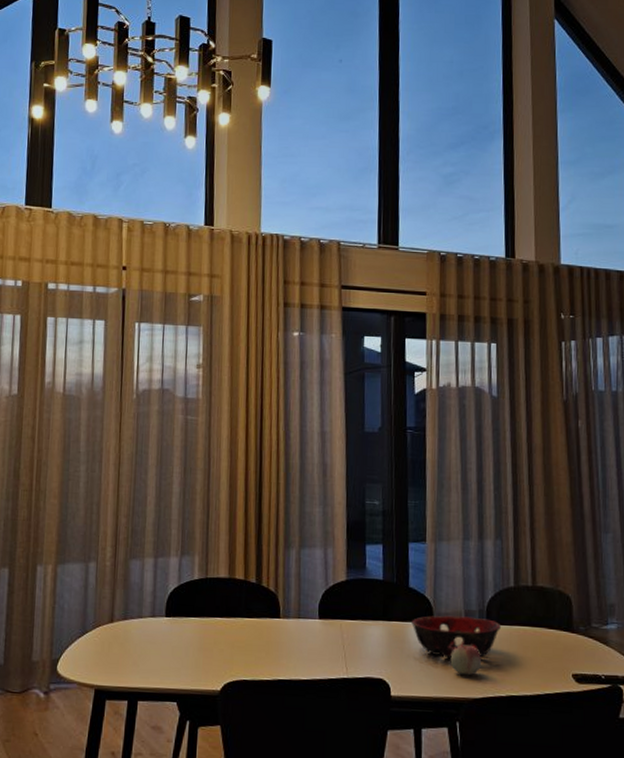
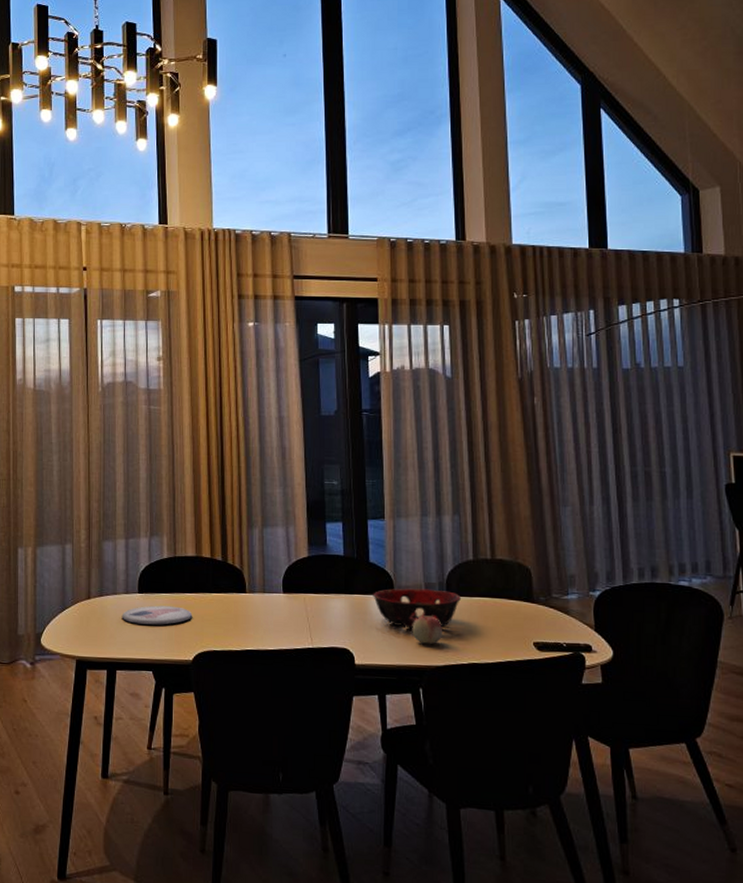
plate: none [146,630,223,652] -> present [121,605,193,625]

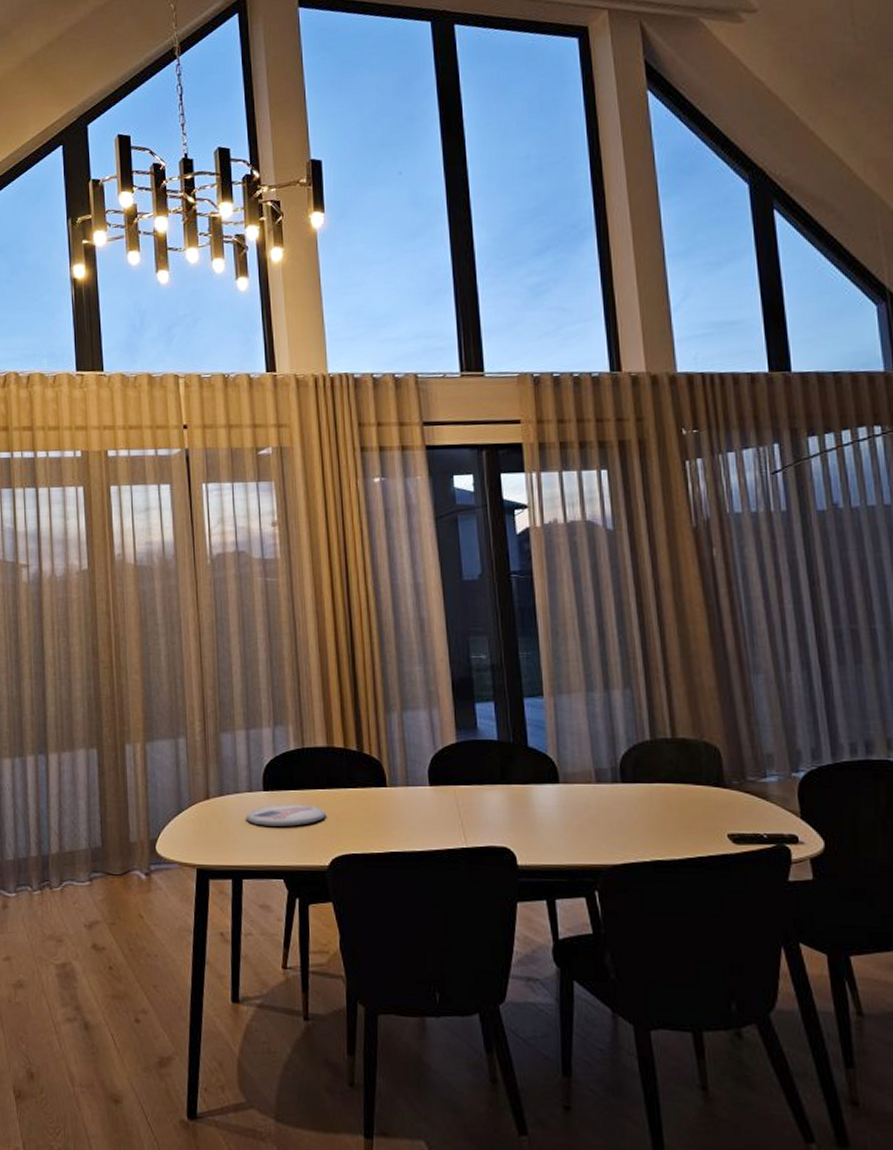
decorative bowl: present [373,588,462,629] -> none [534,775,640,822]
fruit: present [412,615,443,644] -> none [582,806,620,839]

